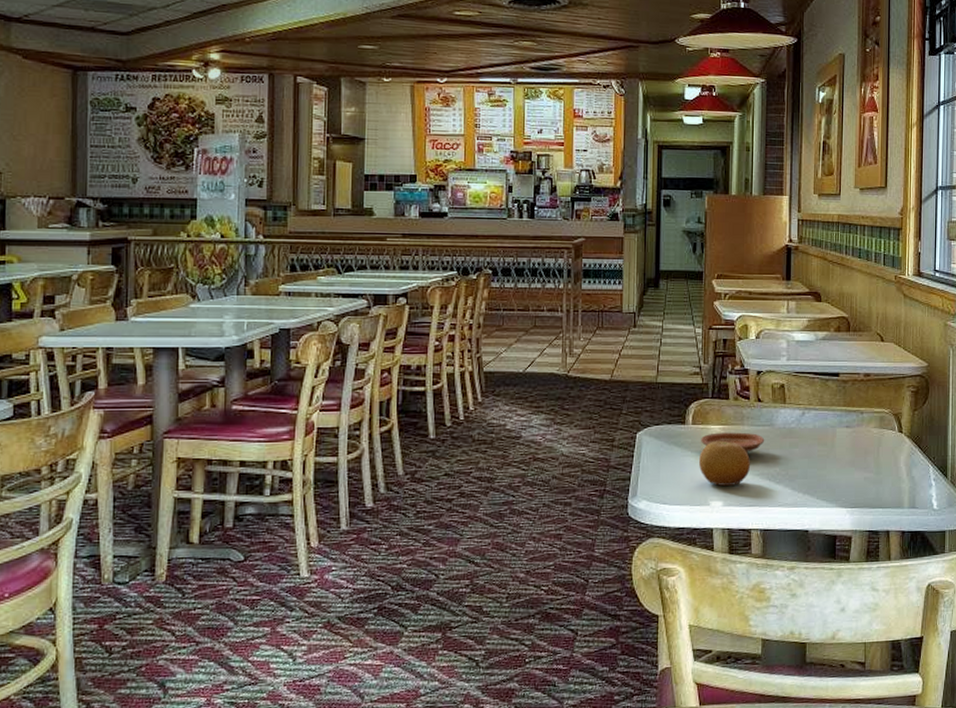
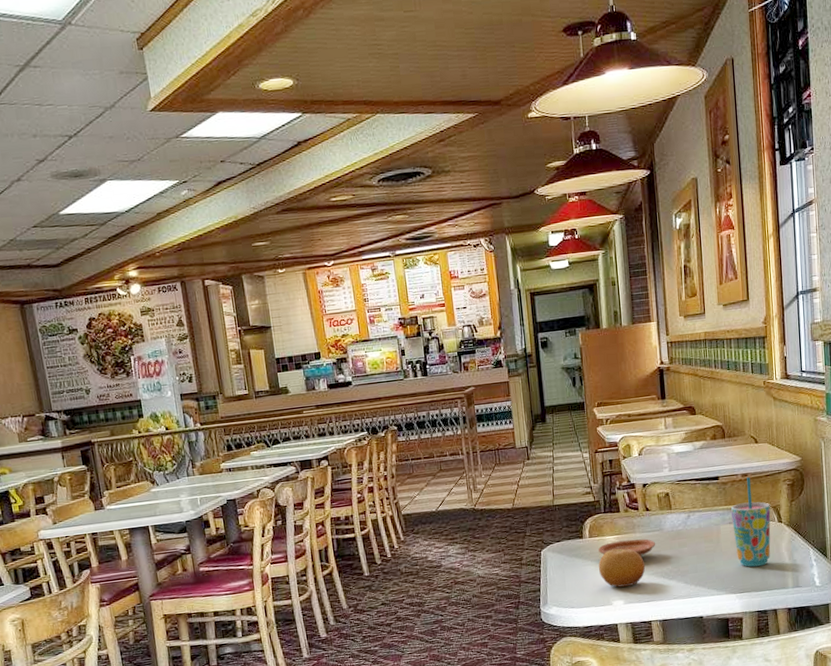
cup: none [850,378,891,480] -> present [731,477,771,567]

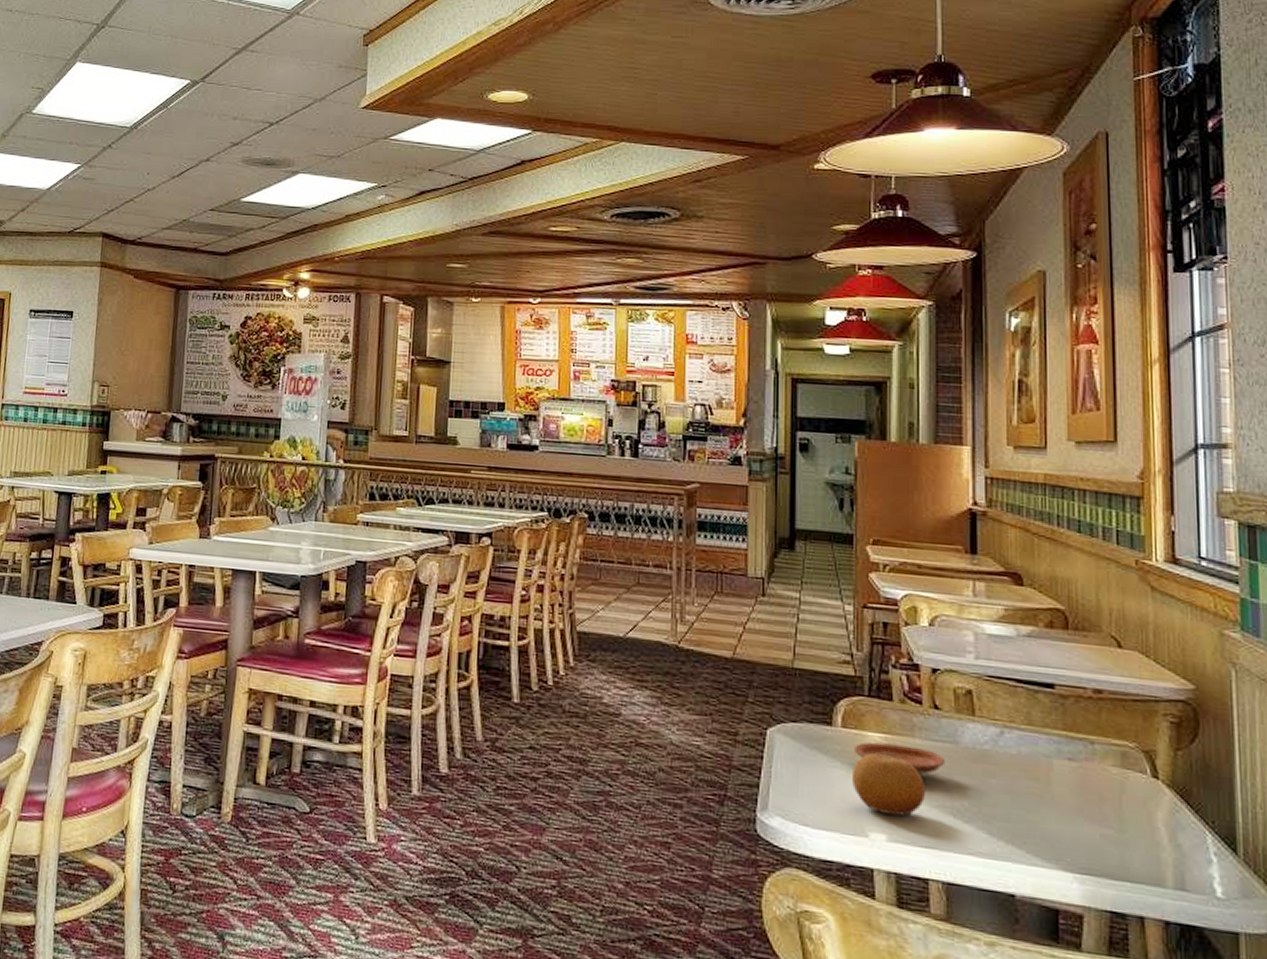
cup: present [731,477,771,567] -> none [1073,696,1140,841]

